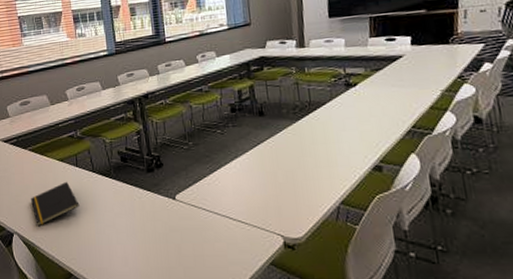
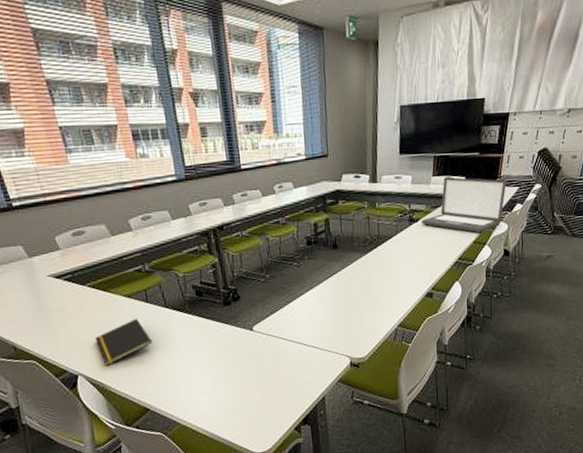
laptop: none [360,36,468,98] -> present [421,177,507,233]

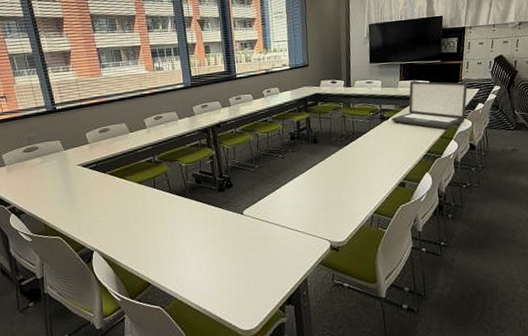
notepad: present [94,318,153,366] -> none [109,201,157,243]

